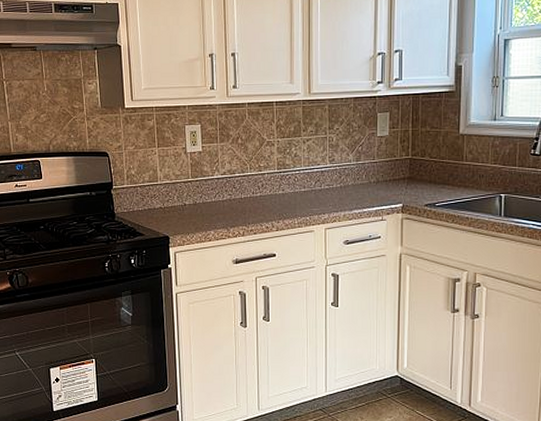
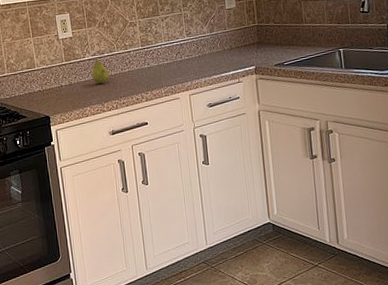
fruit: none [220,178,239,206] -> present [92,58,109,84]

